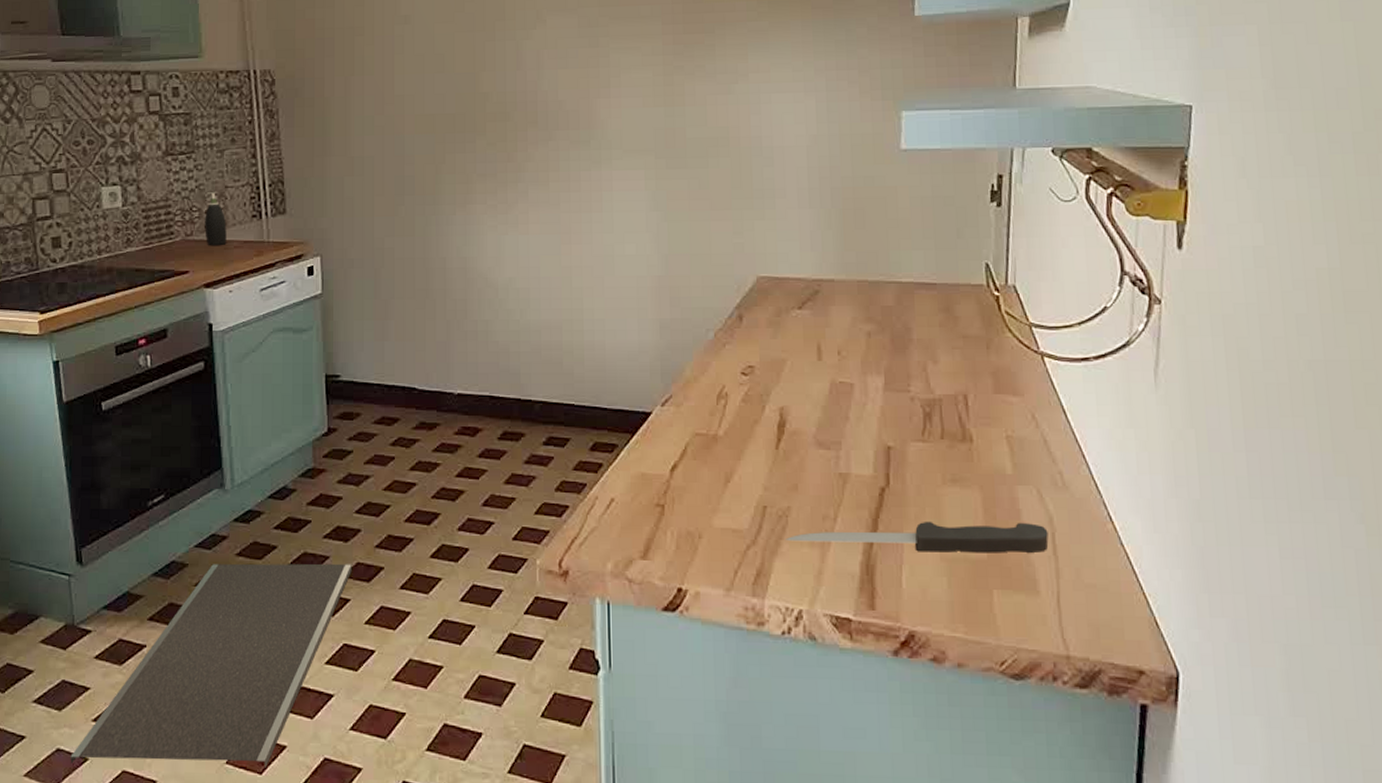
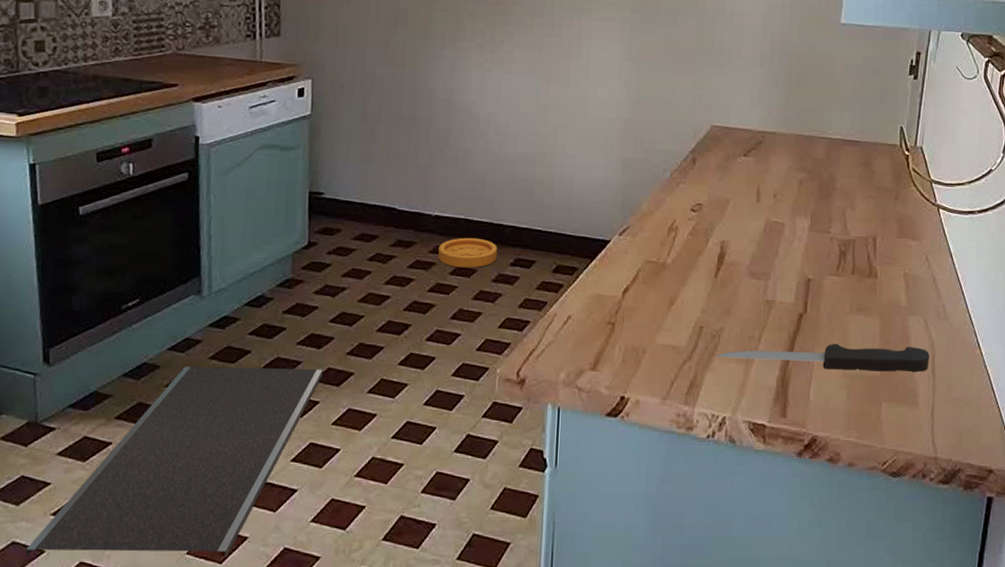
soap dispenser: present [205,192,227,246] -> none [197,9,220,63]
pet bowl: none [464,416,528,450] -> present [438,237,498,269]

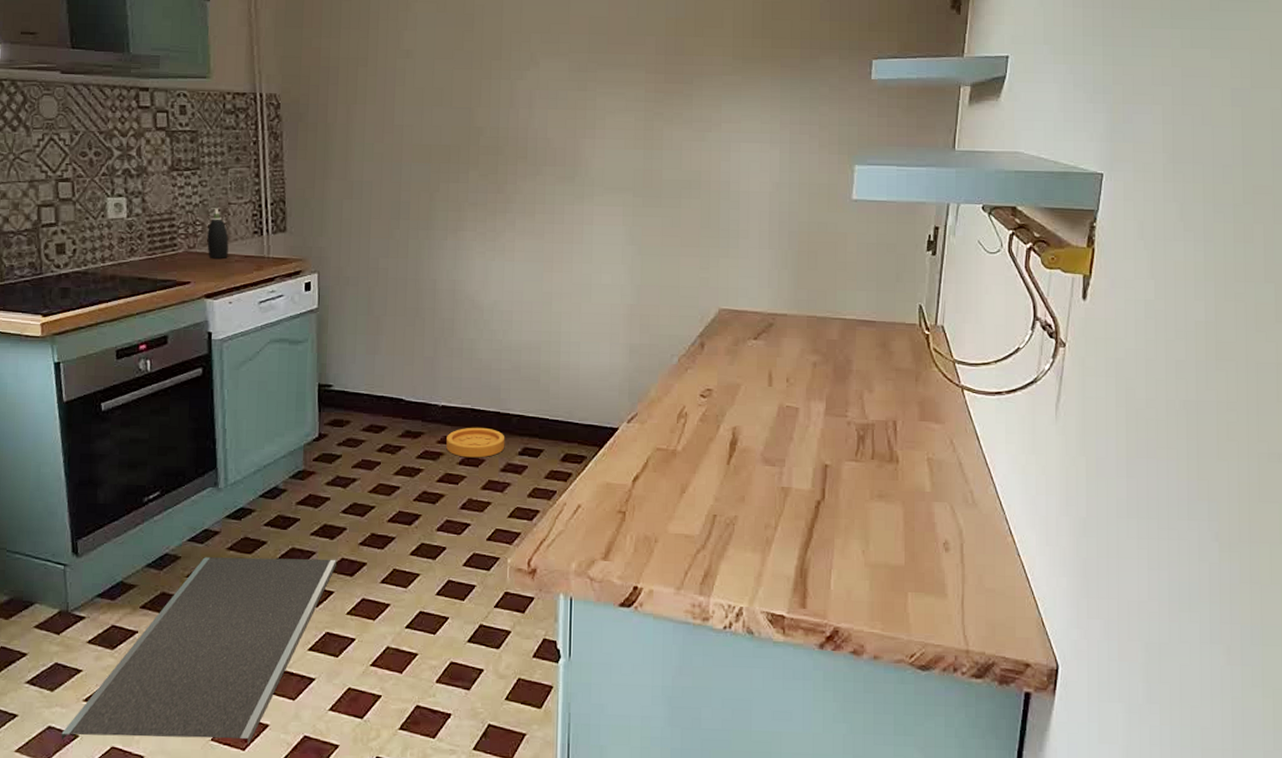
soap dispenser: none [197,9,220,63] -> present [207,208,229,260]
kitchen knife: present [716,343,930,372] -> none [731,531,957,561]

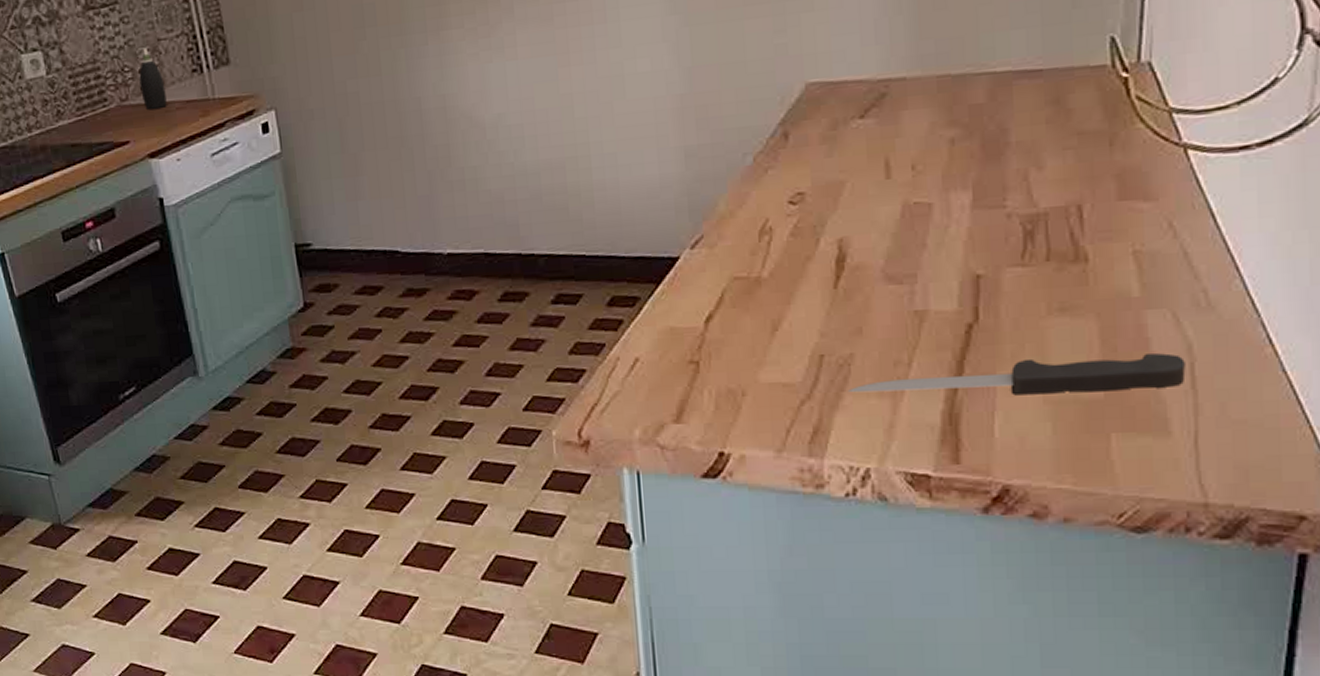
door mat: present [61,557,336,745] -> none [76,447,346,658]
pet bowl: present [446,427,505,458] -> none [458,274,533,314]
kitchen knife: none [731,531,957,561] -> present [847,352,1186,396]

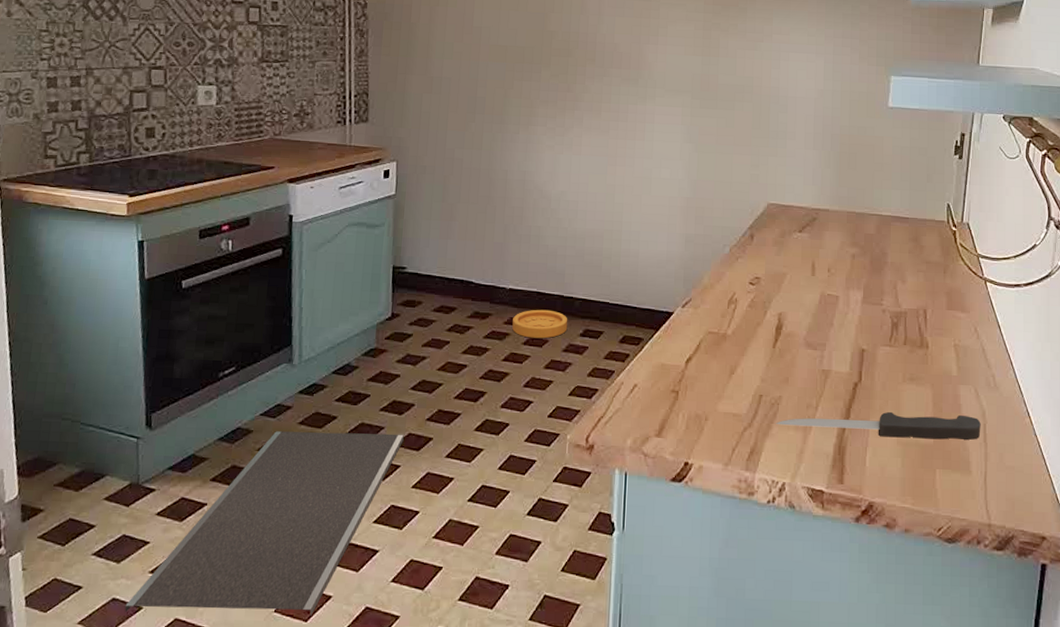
door mat: none [76,447,346,658] -> present [124,431,404,616]
soap dispenser: present [139,47,167,111] -> none [292,98,313,147]
pet bowl: none [458,274,533,314] -> present [512,309,568,339]

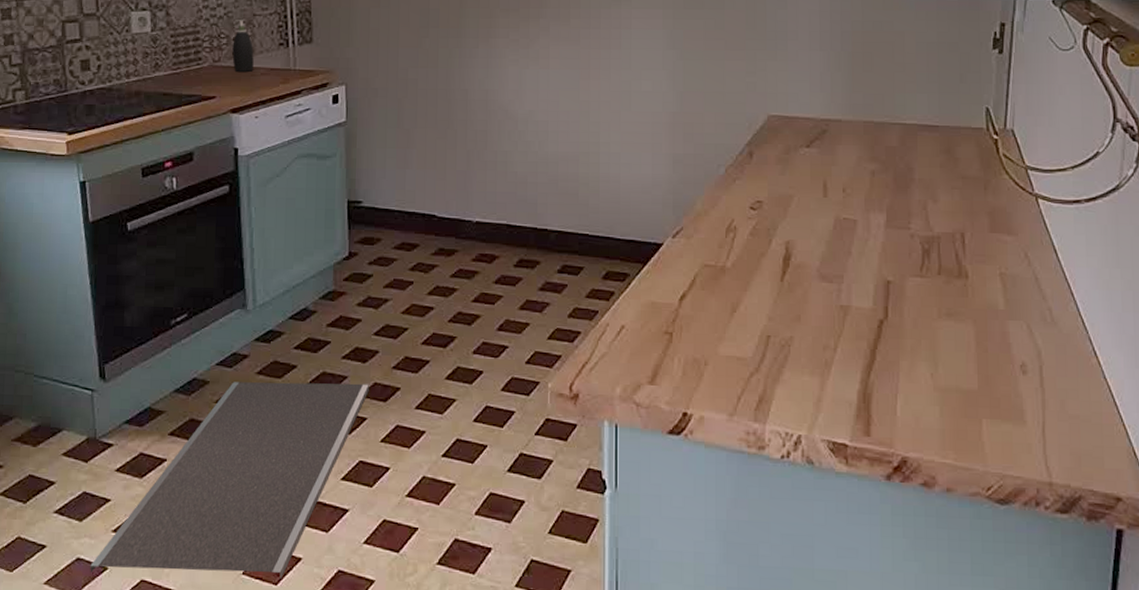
soap dispenser: none [292,98,313,147] -> present [232,20,254,73]
pet bowl: present [512,309,568,339] -> none [481,244,543,277]
kitchen knife: present [775,411,981,440] -> none [786,352,1036,384]

